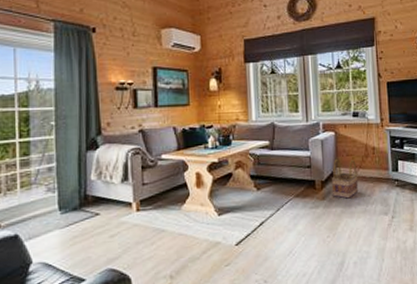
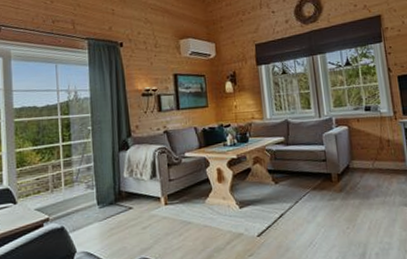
basket: present [332,158,359,199] -> none [348,152,376,191]

